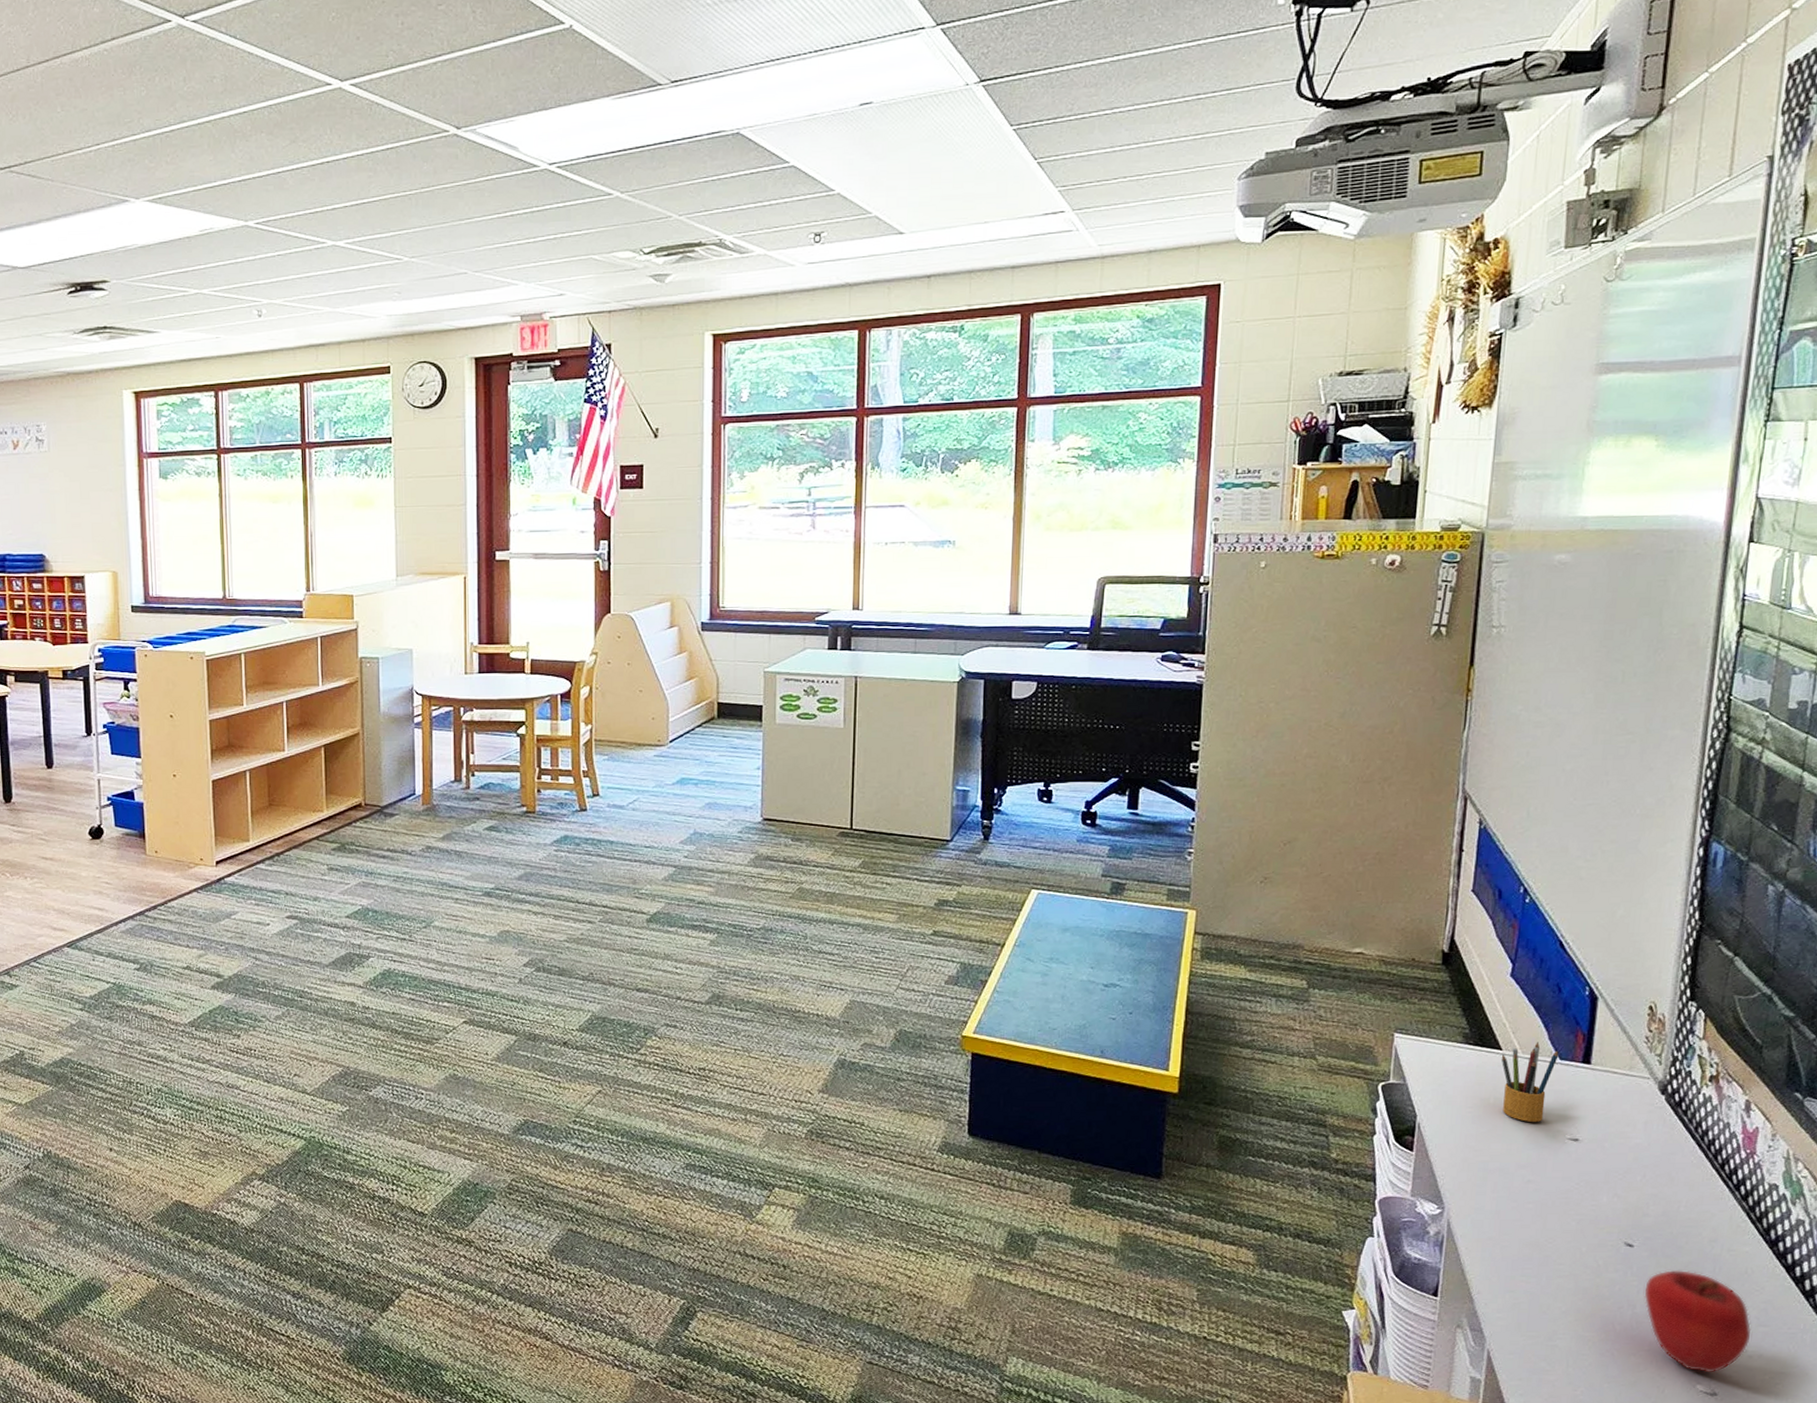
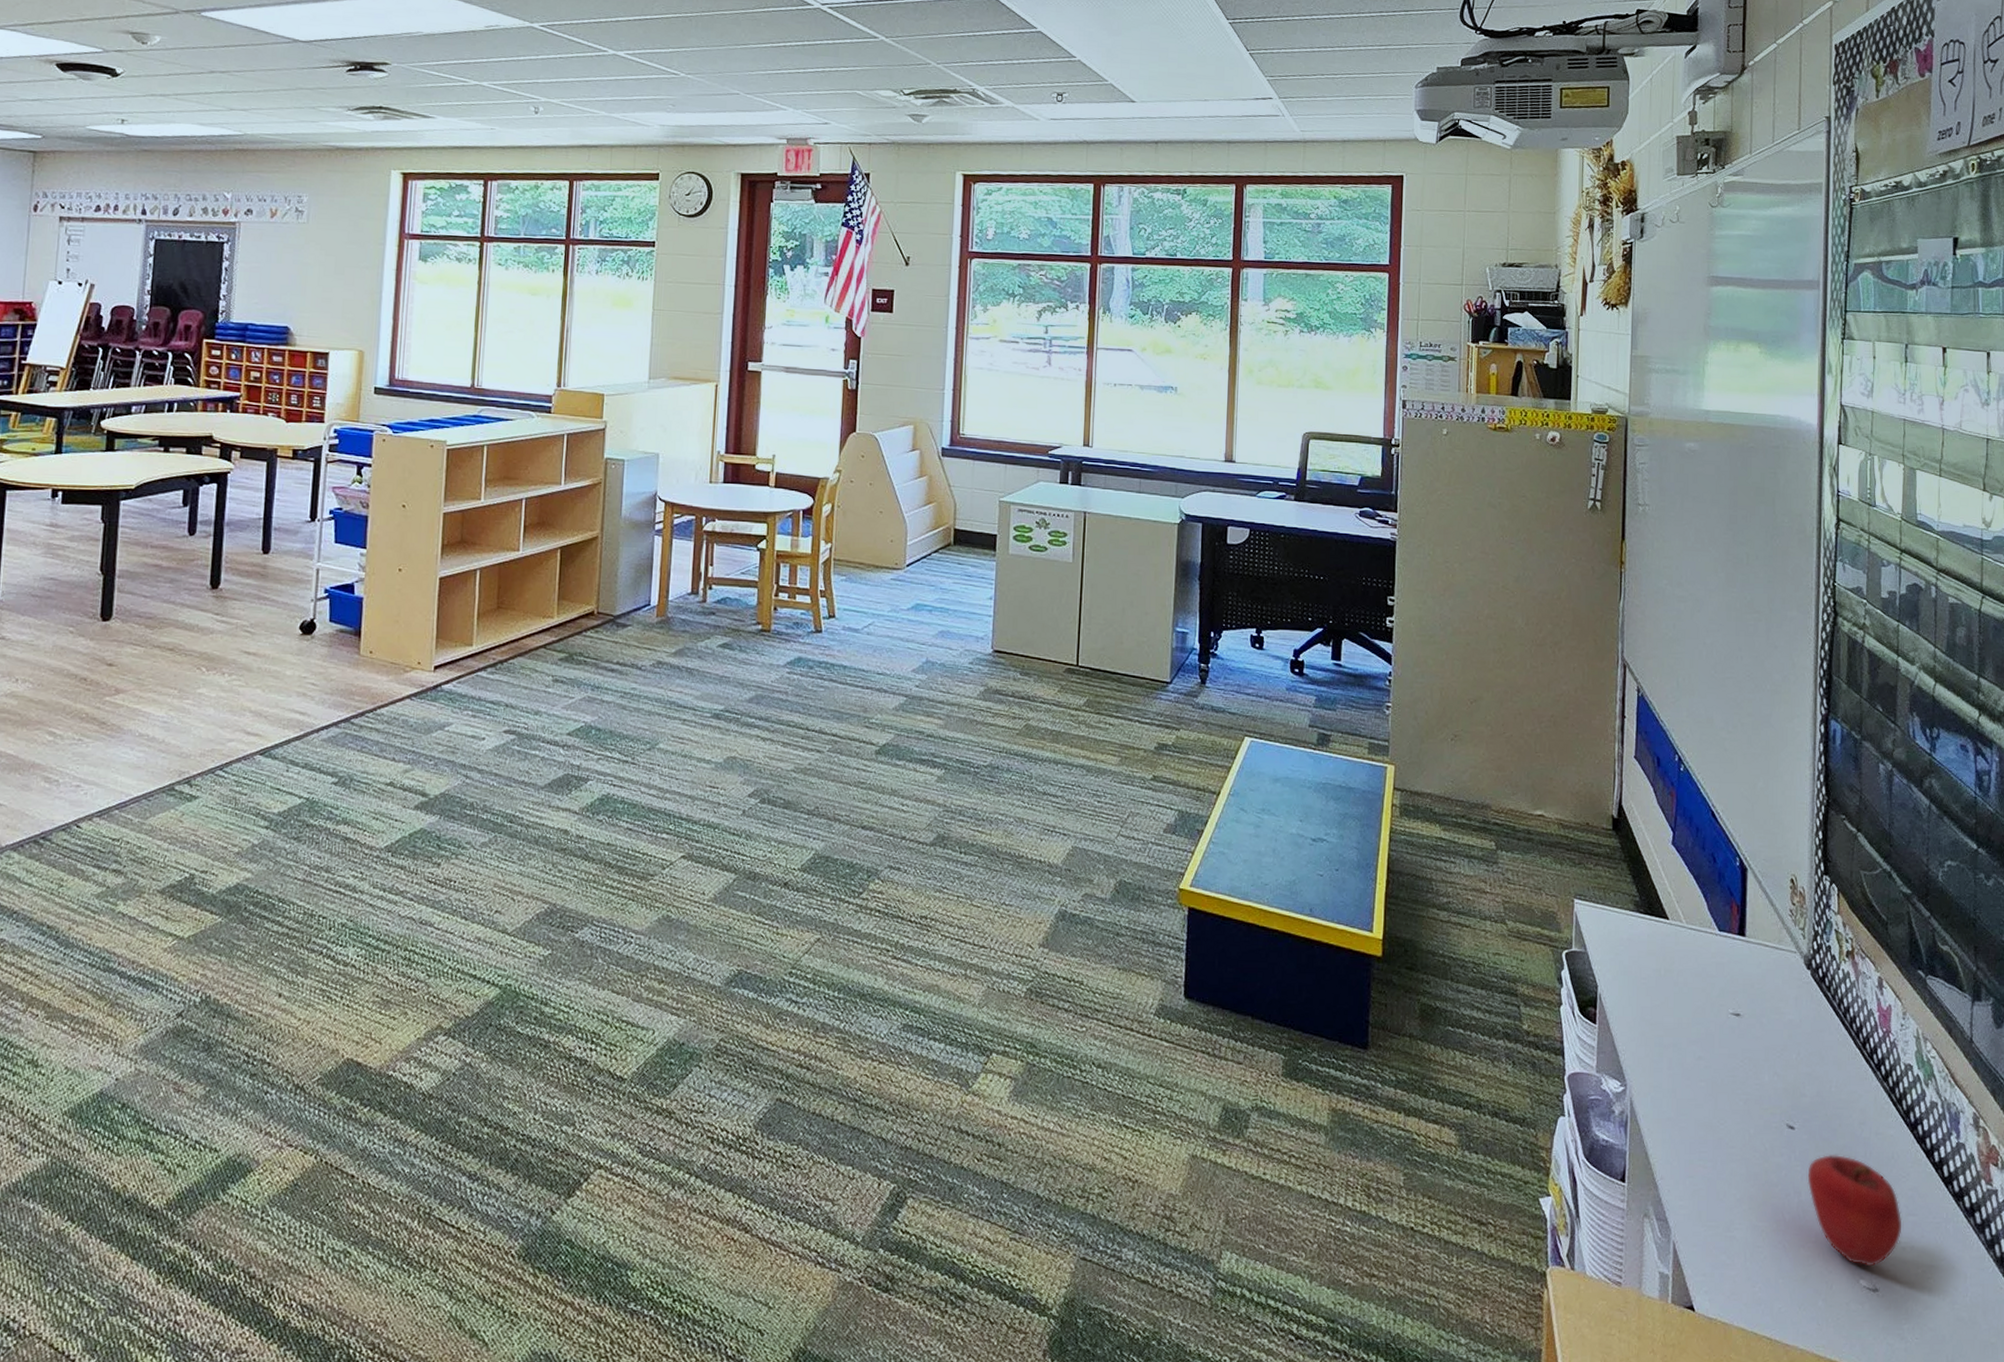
pencil box: present [1501,1042,1559,1122] -> none [1668,912,1718,995]

